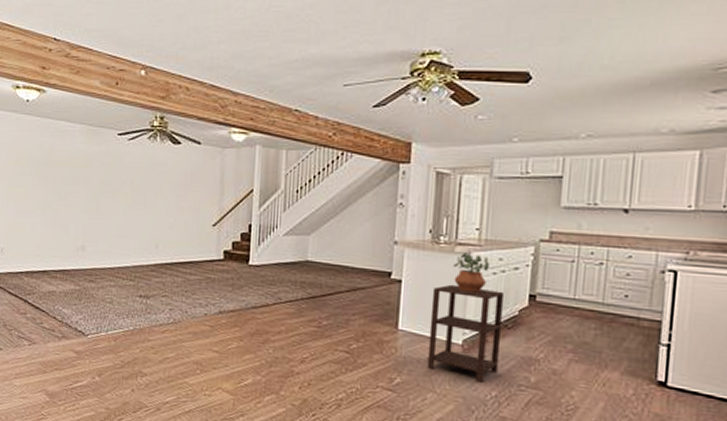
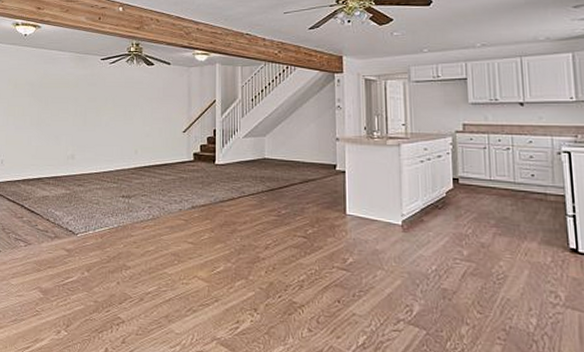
side table: present [427,284,505,383] -> none [372,172,434,258]
potted plant: present [453,252,489,293] -> none [387,145,417,179]

